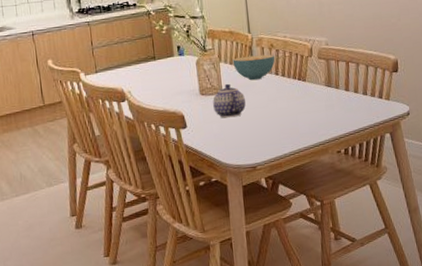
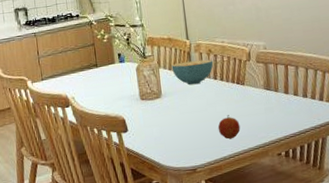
teapot: present [213,83,246,118] -> none [153,88,185,122]
fruit: none [278,111,301,137] -> present [218,115,240,139]

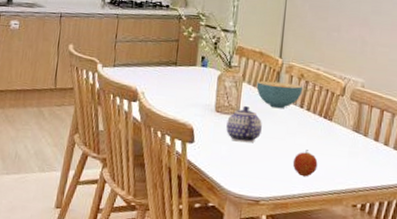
teapot: none [153,88,185,122] -> present [226,105,262,143]

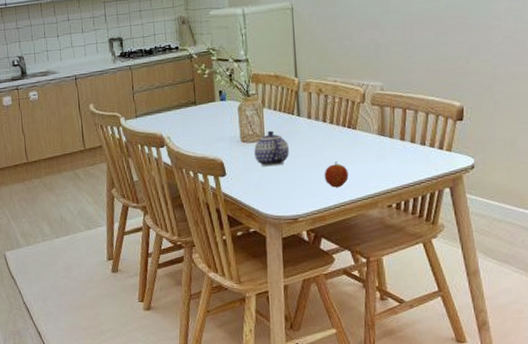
cereal bowl: present [256,80,304,109] -> none [277,99,324,128]

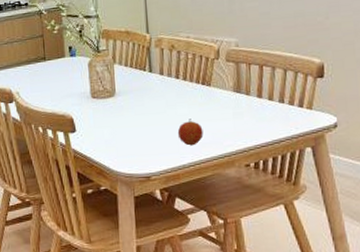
teapot: present [254,130,289,167] -> none [105,86,141,123]

